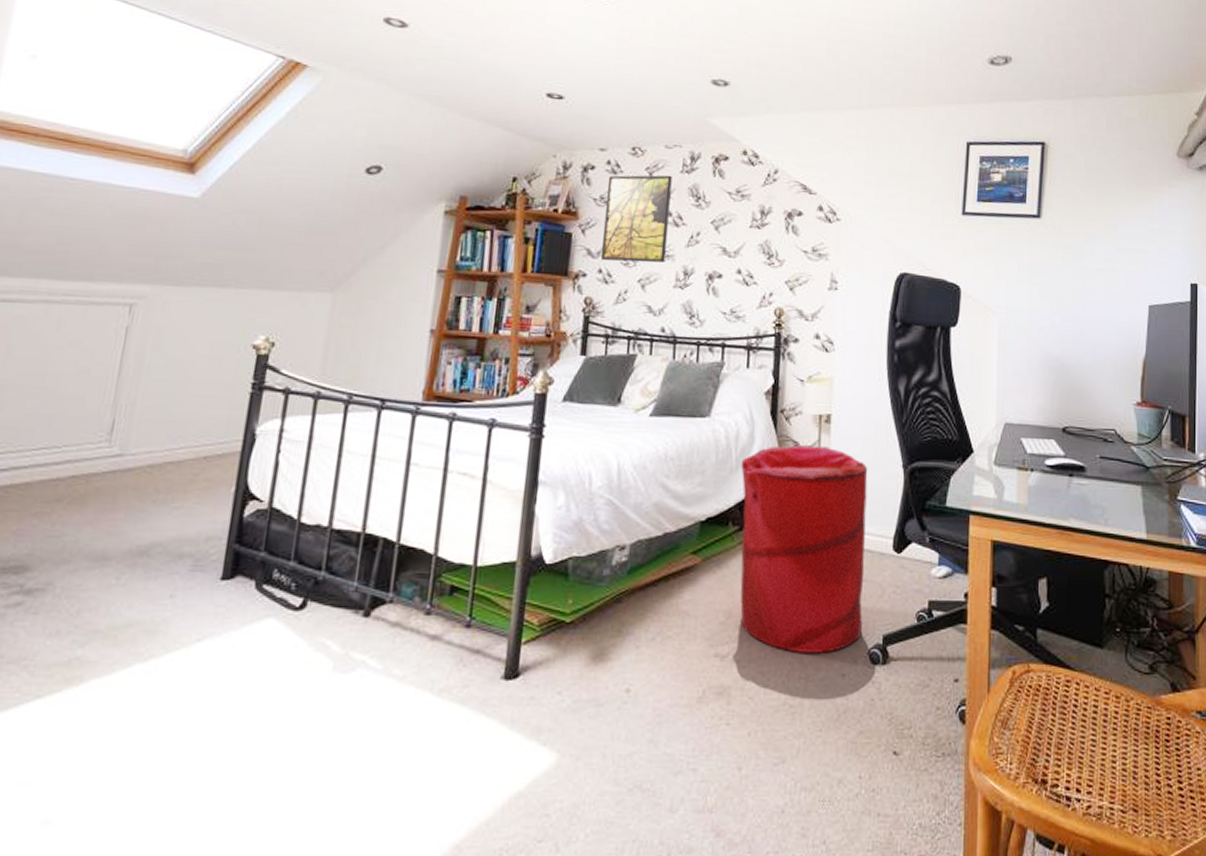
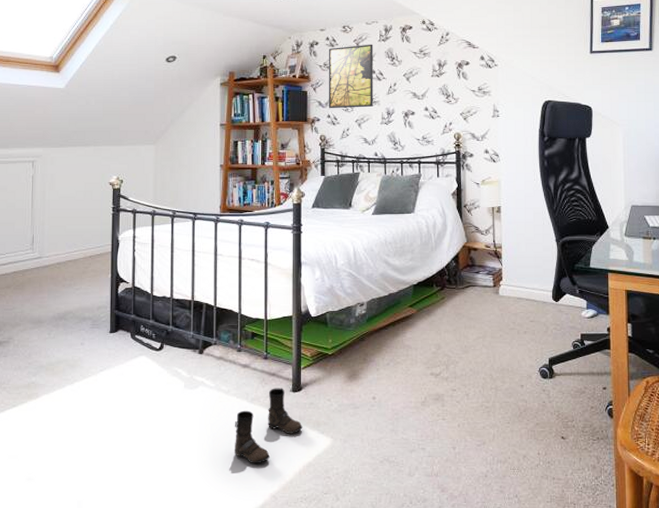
boots: none [401,673,515,795] -> present [234,388,303,464]
laundry hamper: present [740,445,868,653] -> none [439,229,533,371]

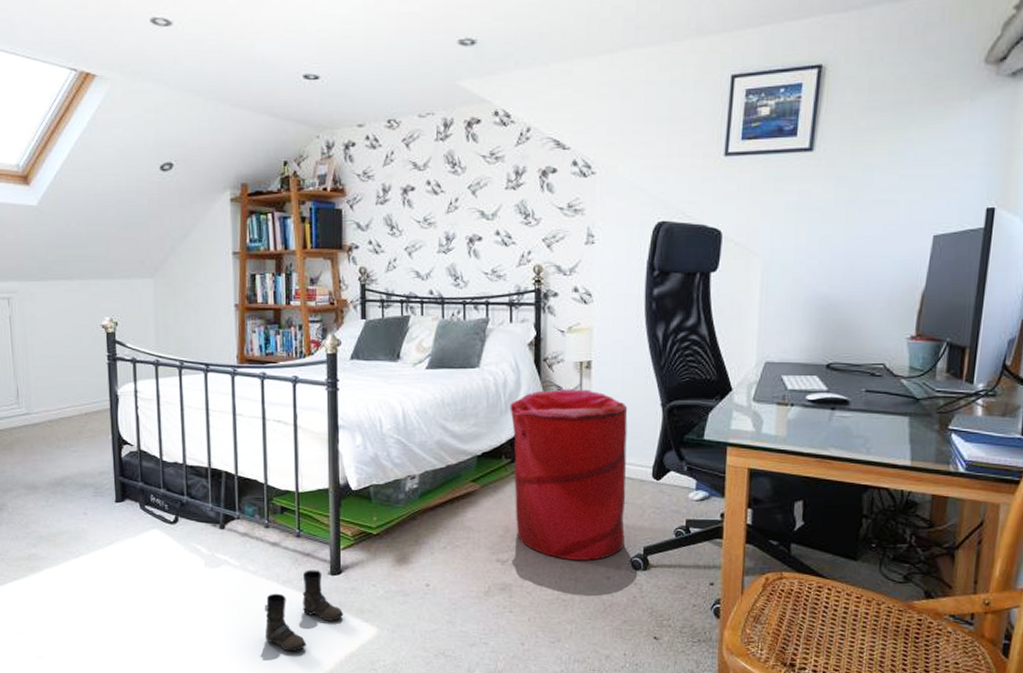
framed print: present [328,44,373,109] -> none [368,144,428,233]
laundry hamper: none [439,229,533,371] -> present [510,389,628,561]

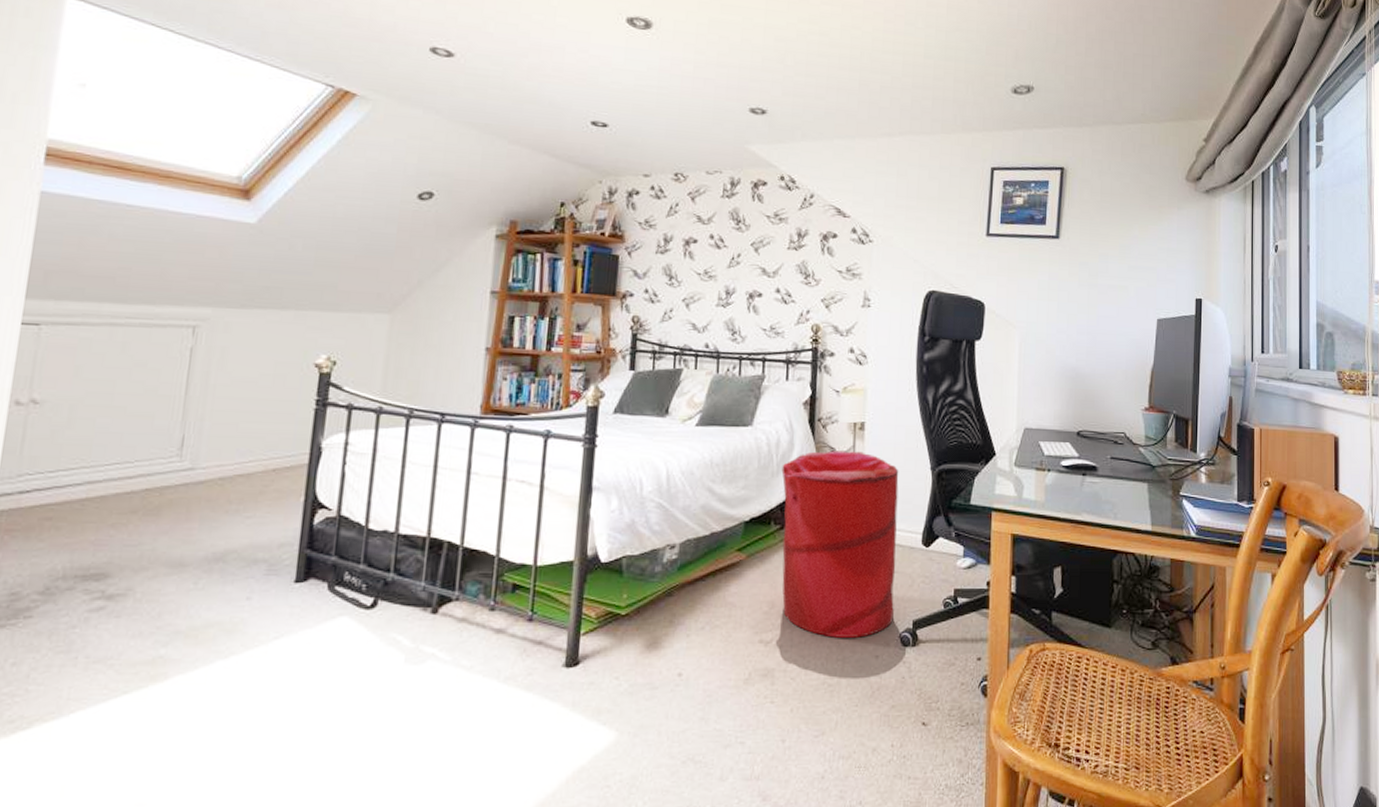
boots: present [265,570,344,652] -> none [472,662,577,771]

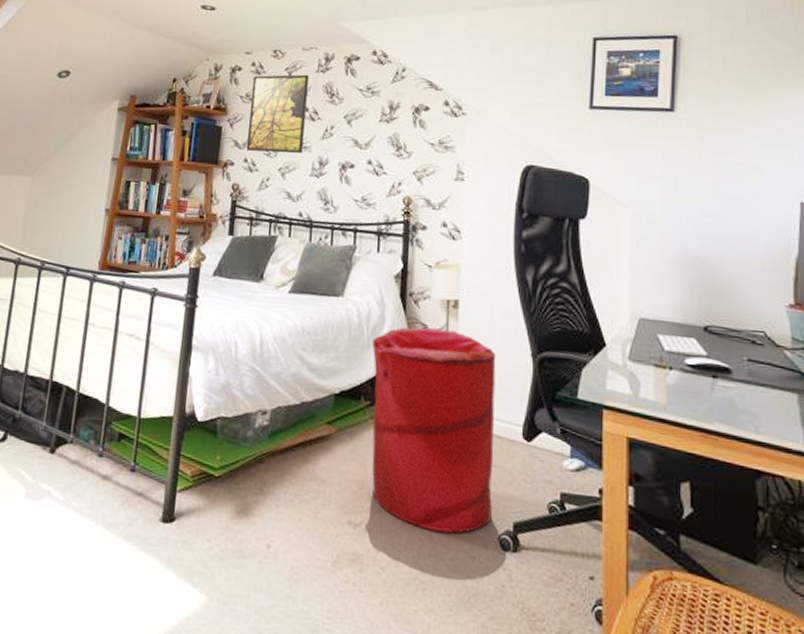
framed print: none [646,199,714,283] -> present [246,74,309,154]

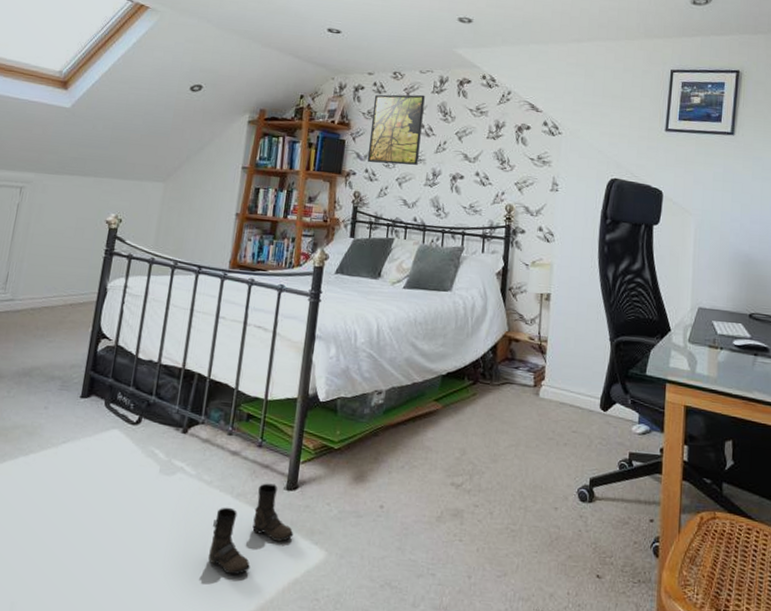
boots: none [77,513,171,619] -> present [208,483,294,576]
laundry hamper: present [372,327,496,534] -> none [473,317,581,490]

